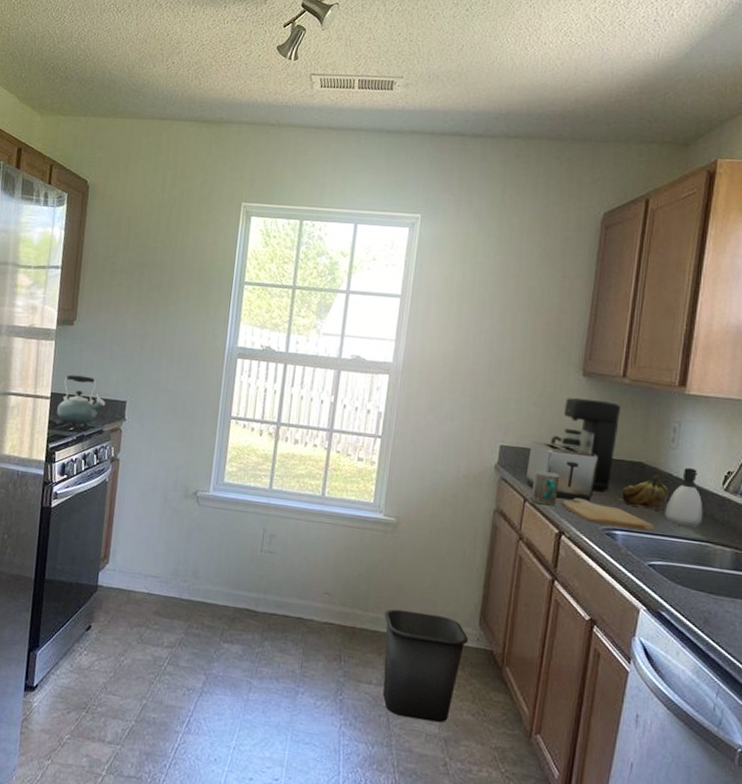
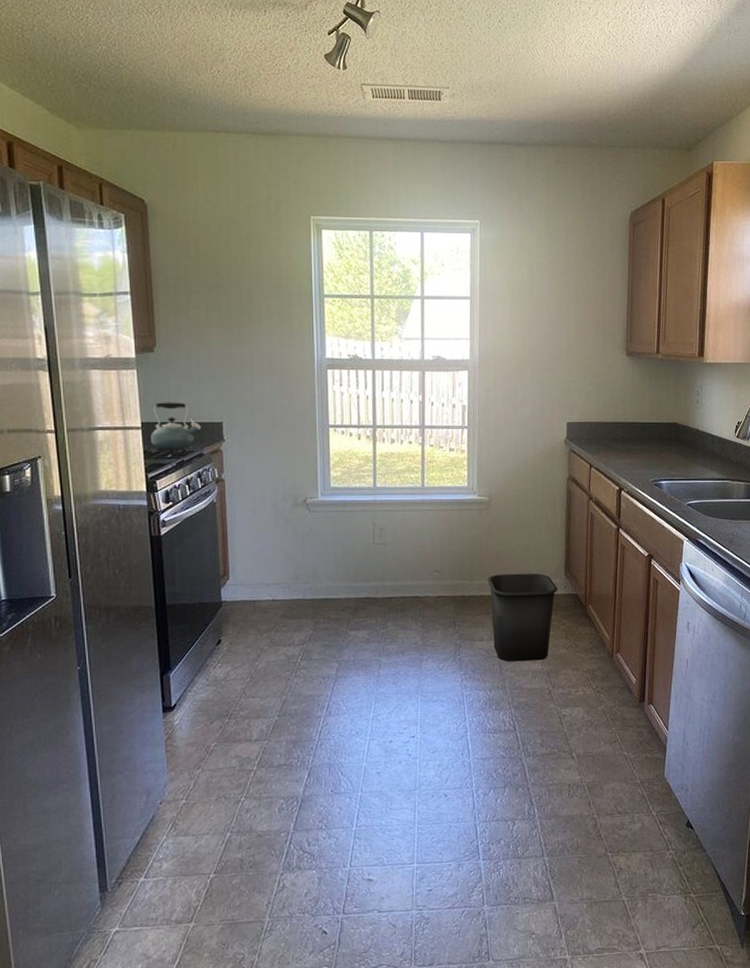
toaster: present [525,440,598,502] -> none [589,415,644,461]
mug: present [531,471,560,506] -> none [595,440,616,468]
coffee maker: present [549,397,620,491] -> none [605,374,657,450]
chopping board: present [561,497,655,531] -> none [619,458,690,478]
fruit: present [619,474,669,510] -> none [662,431,698,460]
soap dispenser: present [665,468,703,528] -> none [696,423,723,471]

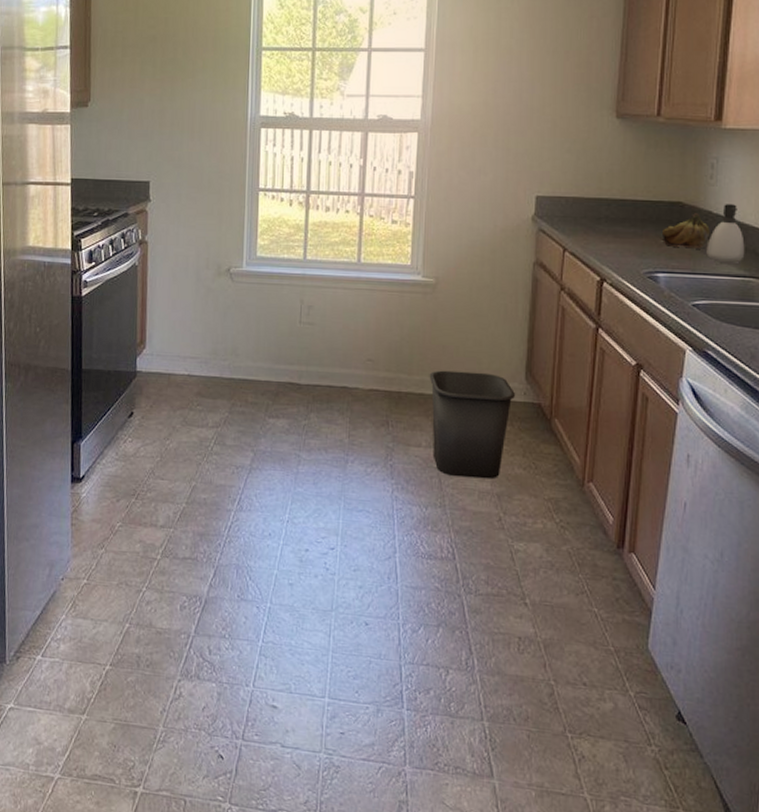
kettle: present [151,402,202,451] -> none [79,158,129,209]
fruit: none [662,431,698,460] -> present [660,213,710,249]
soap dispenser: none [696,423,723,471] -> present [706,204,745,264]

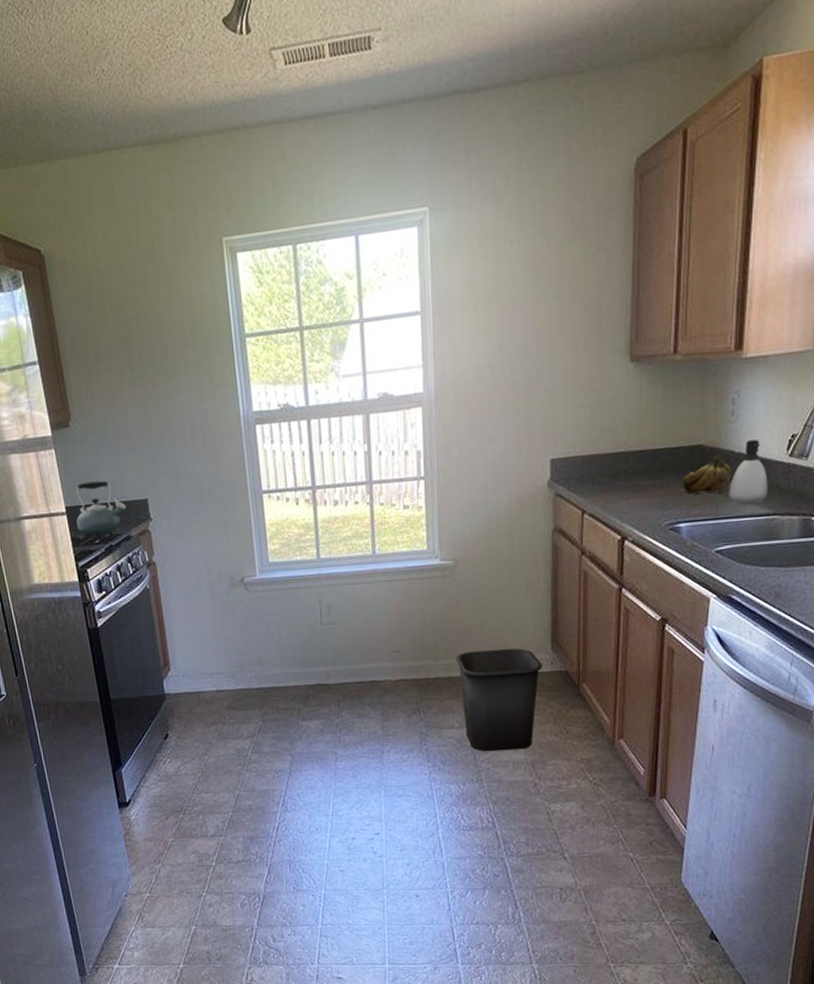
kettle: none [79,158,129,209] -> present [75,480,127,536]

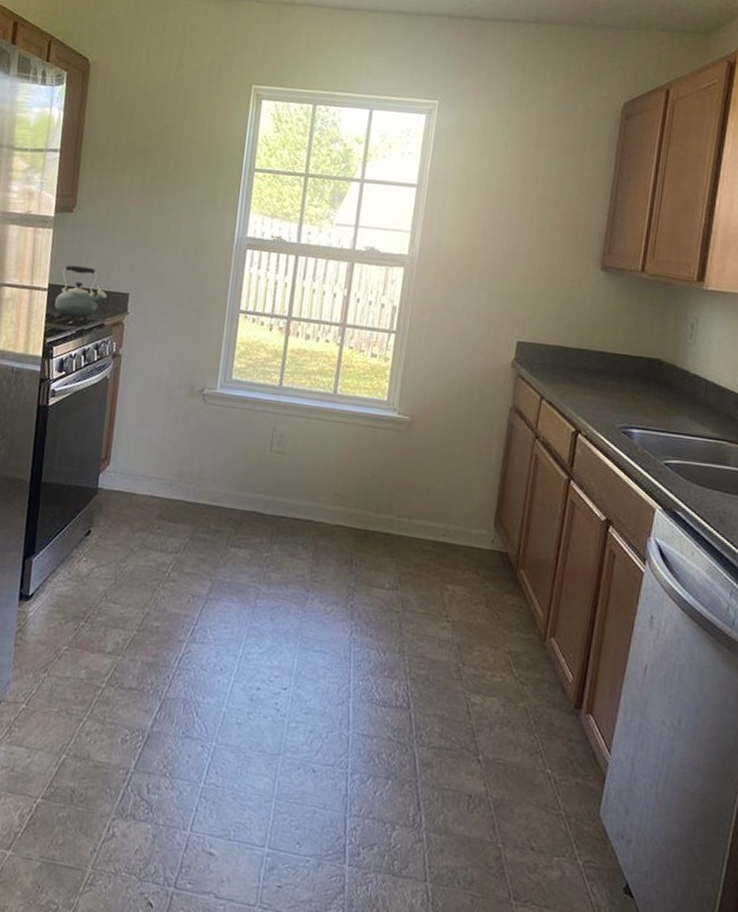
waste bin: present [455,648,542,752] -> none [395,510,483,627]
fruit: present [680,454,732,495] -> none [636,371,686,408]
soap dispenser: present [729,440,768,505] -> none [681,365,720,426]

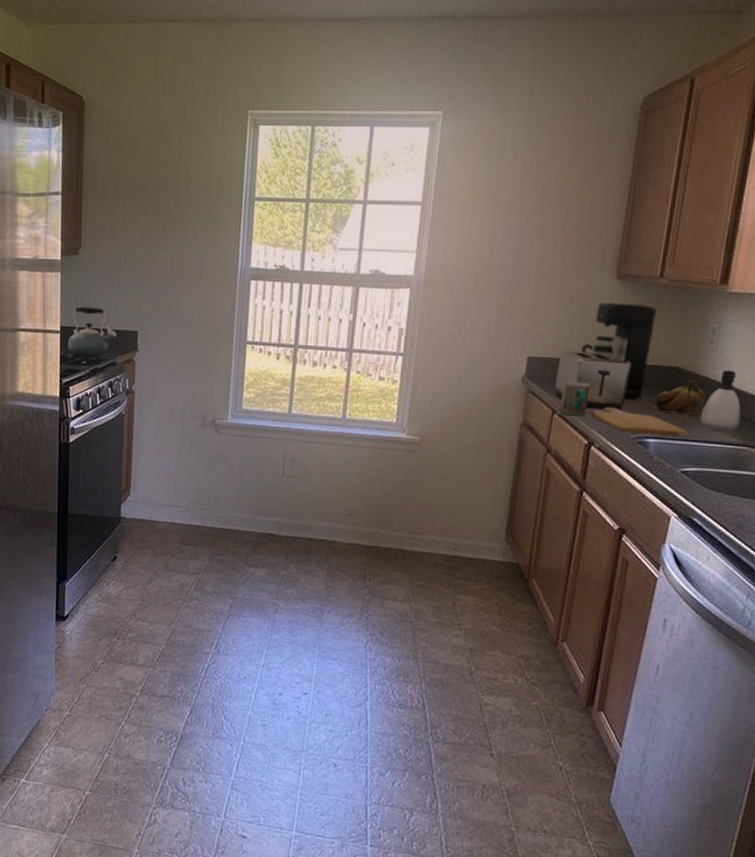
toaster: none [542,336,616,400] -> present [554,350,631,411]
mug: none [547,368,577,404] -> present [559,381,591,417]
coffee maker: none [567,292,639,389] -> present [580,302,656,399]
chopping board: none [578,395,672,429] -> present [591,407,689,438]
fruit: none [636,371,686,408] -> present [652,379,706,416]
soap dispenser: none [681,365,720,426] -> present [700,370,741,432]

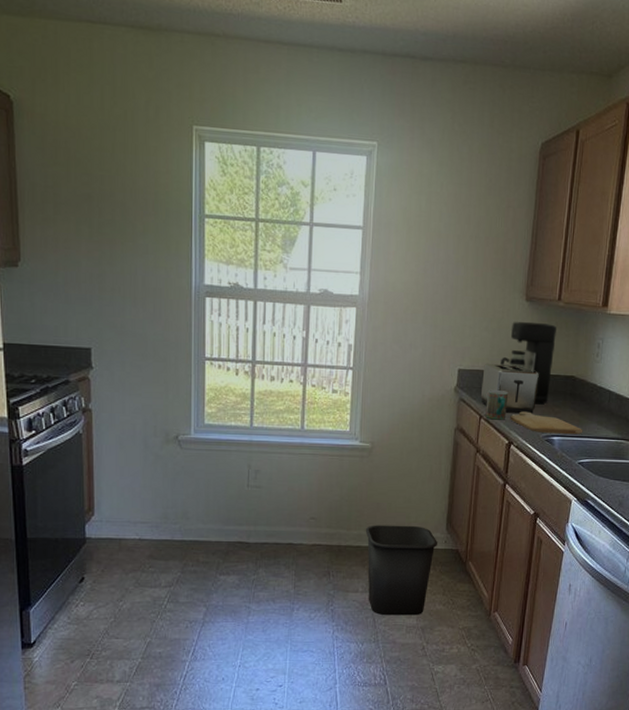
kettle: present [68,306,118,358] -> none [13,322,69,376]
waste bin: none [408,527,494,635] -> present [365,525,437,616]
fruit: present [652,379,706,416] -> none [556,386,594,416]
soap dispenser: present [700,370,741,432] -> none [591,378,620,429]

